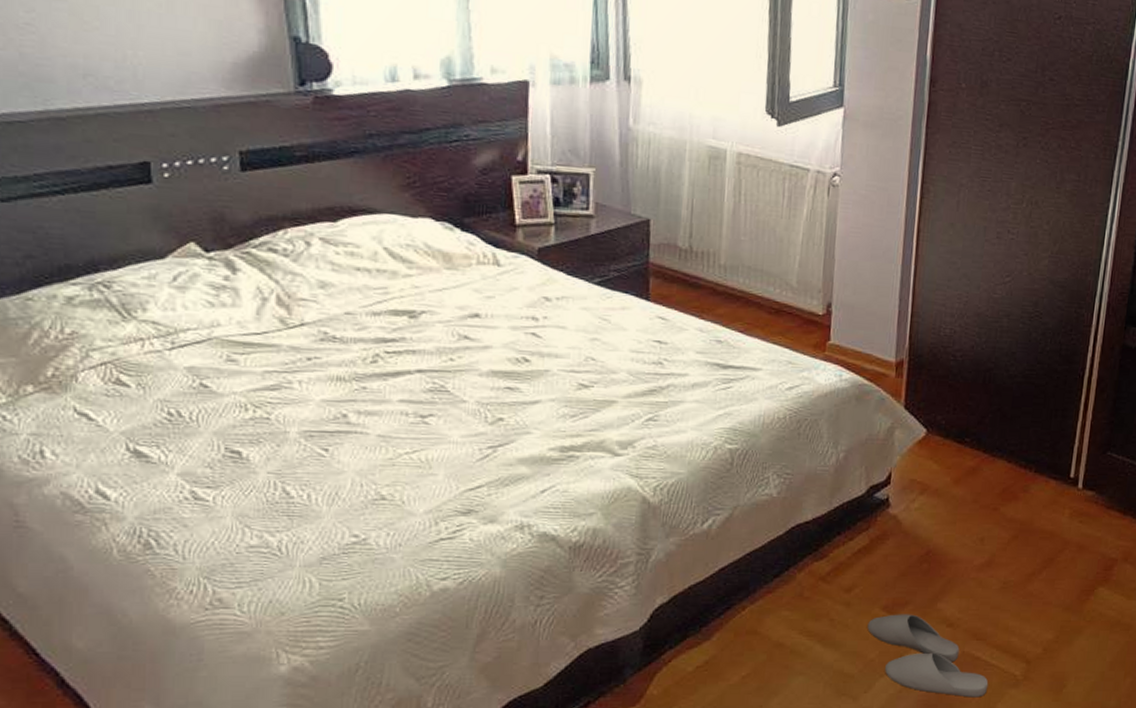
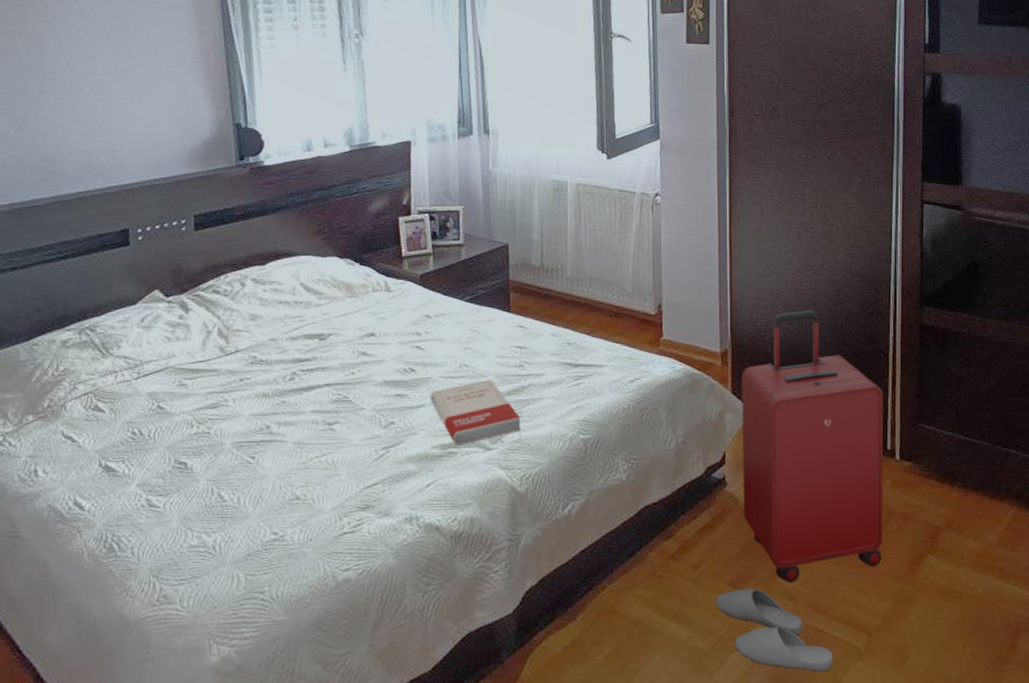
book: none [547,375,657,449] -> present [430,379,521,446]
suitcase: none [906,321,1073,609] -> present [742,310,884,582]

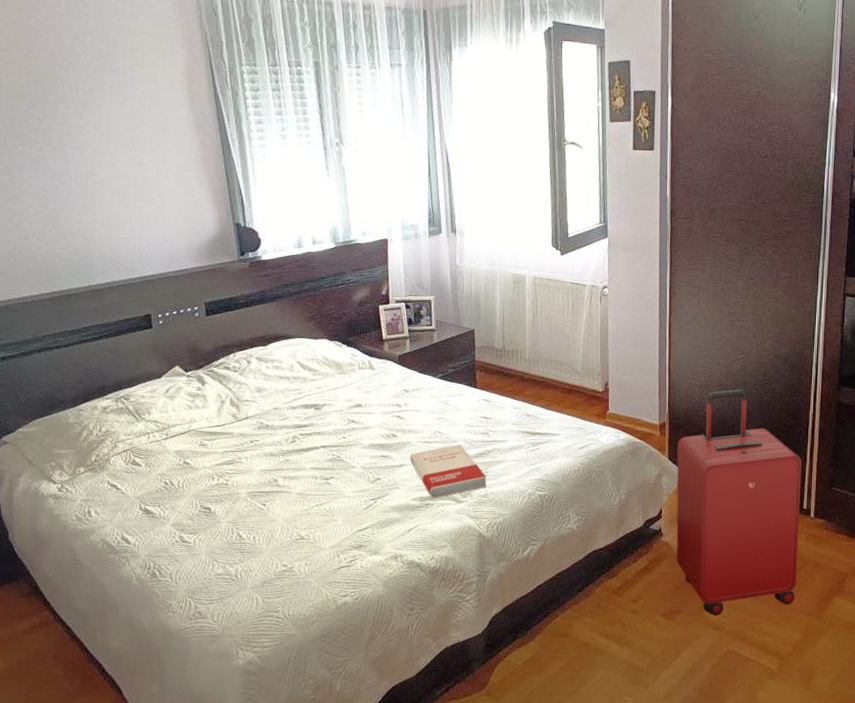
slippers: present [716,589,834,672] -> none [651,620,750,687]

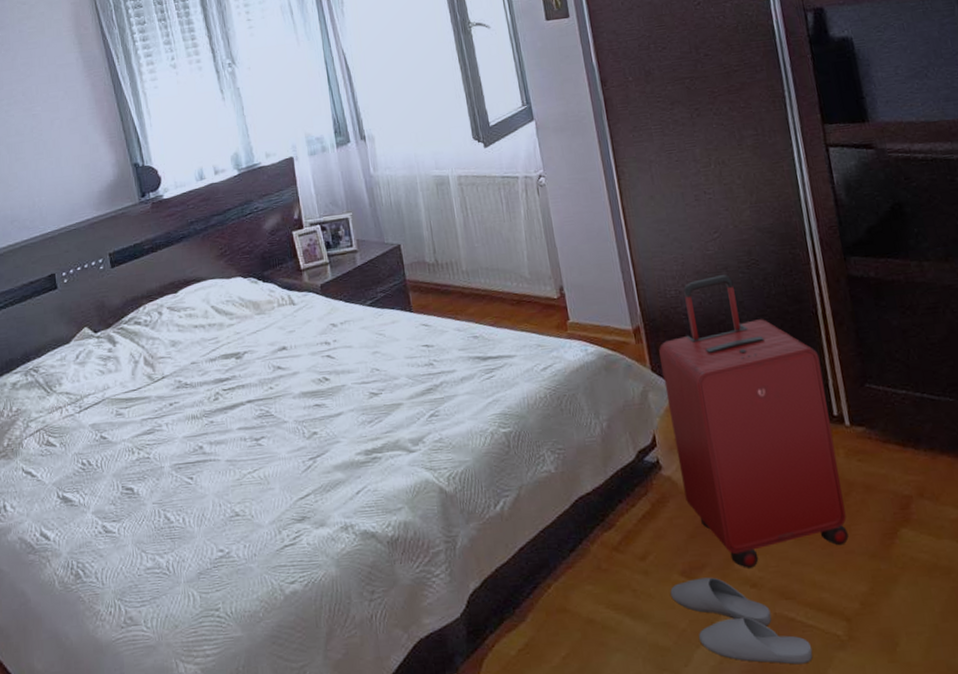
book: present [409,444,487,499] -> none [347,380,440,451]
slippers: none [651,620,750,687] -> present [670,577,813,665]

